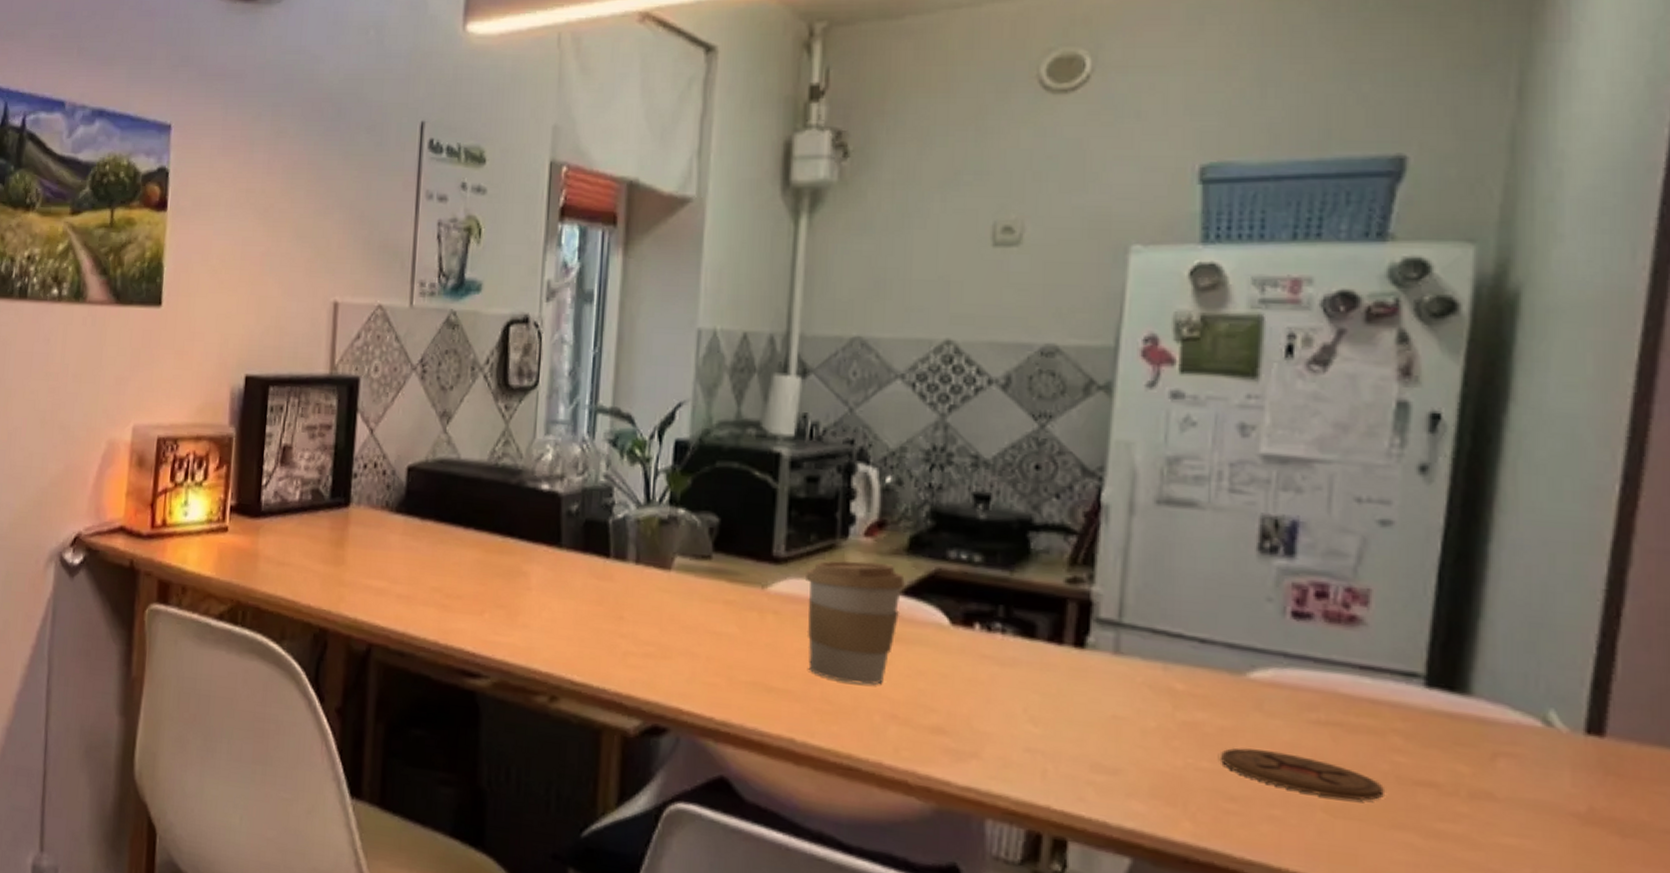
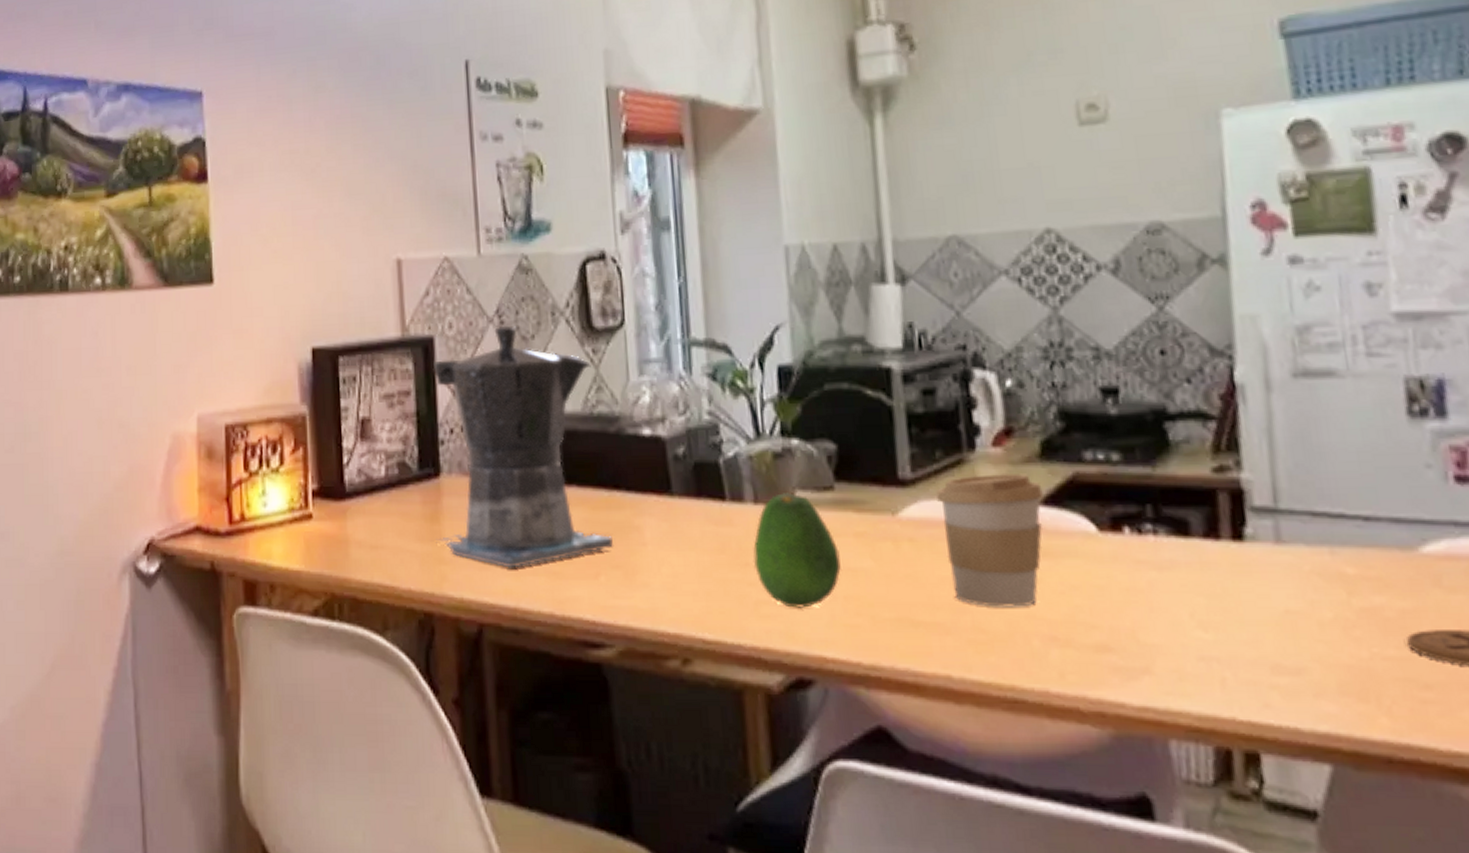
coffee maker: none [338,374,502,597] -> present [433,325,614,568]
fruit: none [627,557,708,663] -> present [753,493,841,608]

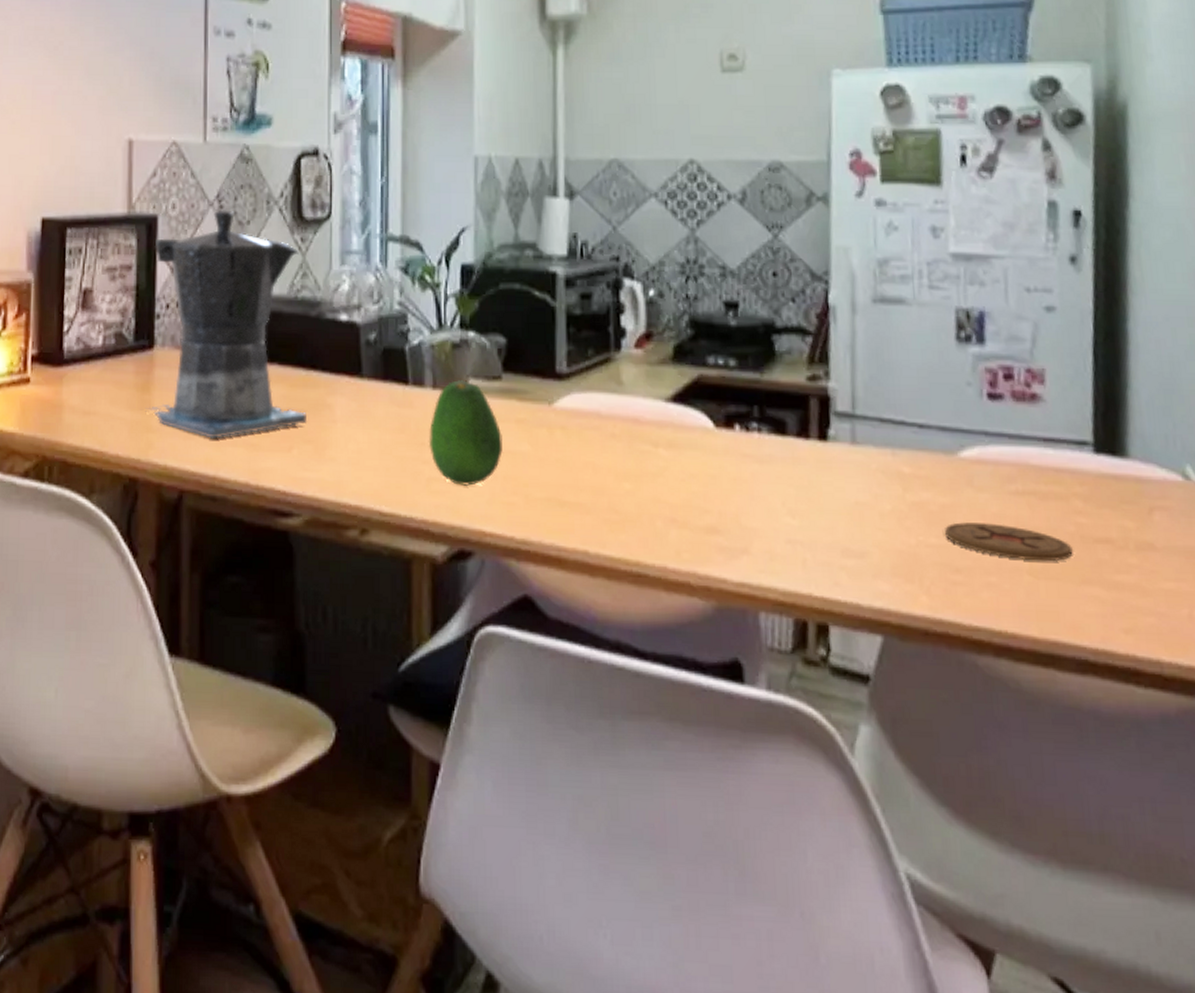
coffee cup: present [936,472,1045,607] -> none [586,371,674,492]

